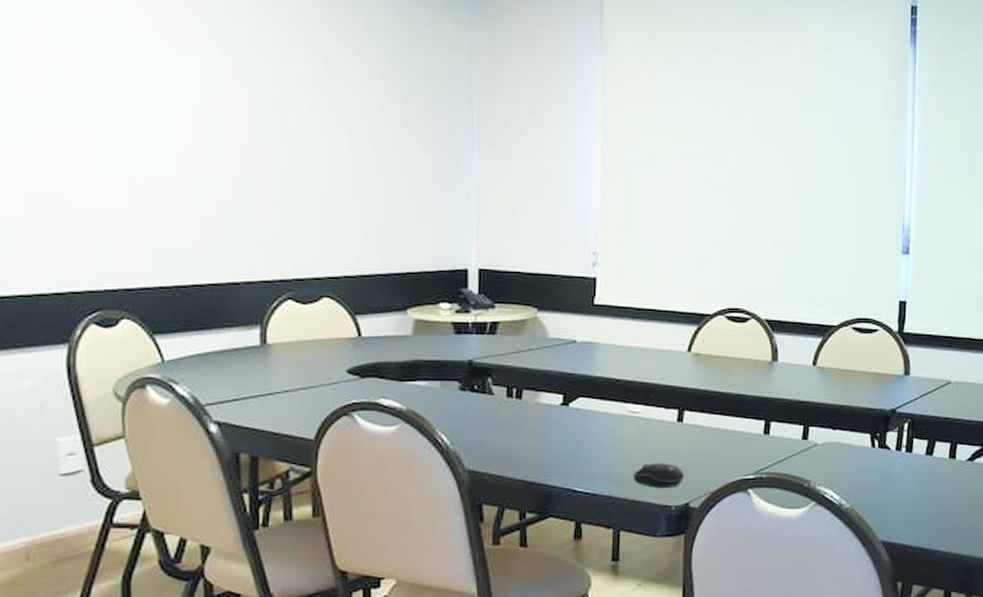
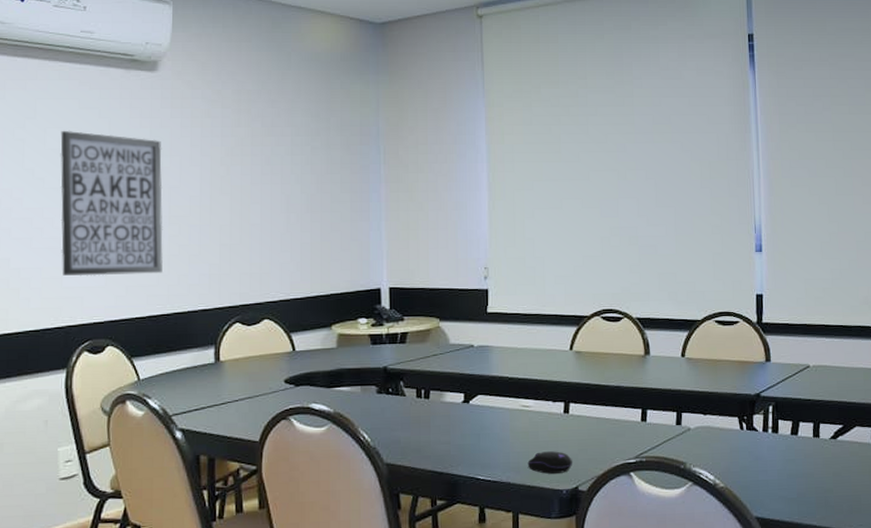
wall art: none [59,49,196,235] -> present [60,130,163,276]

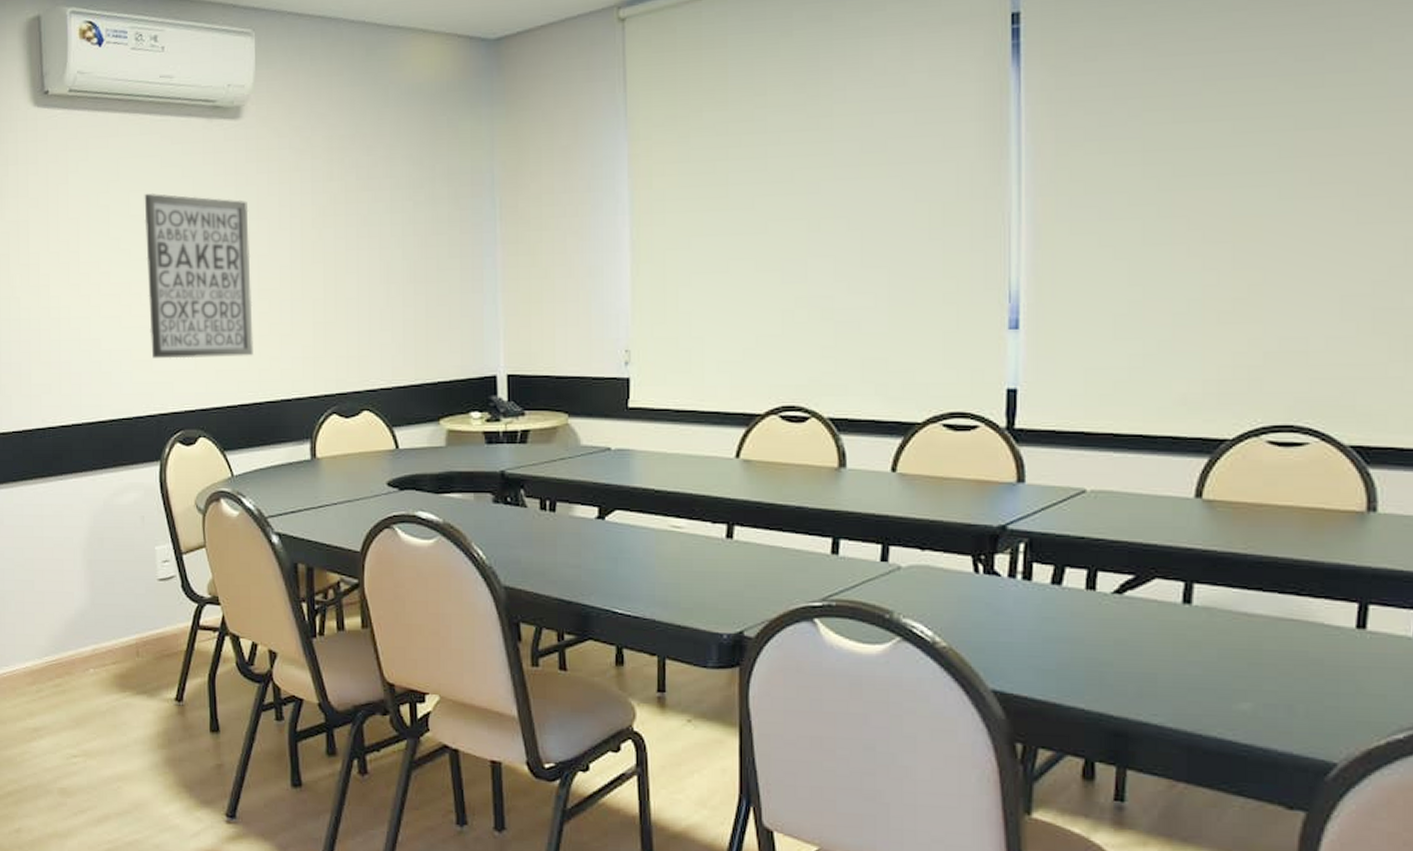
computer mouse: present [527,451,573,474] -> none [677,584,738,613]

